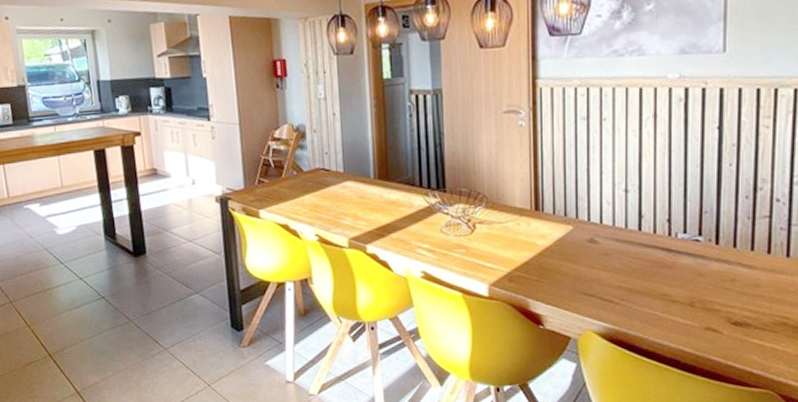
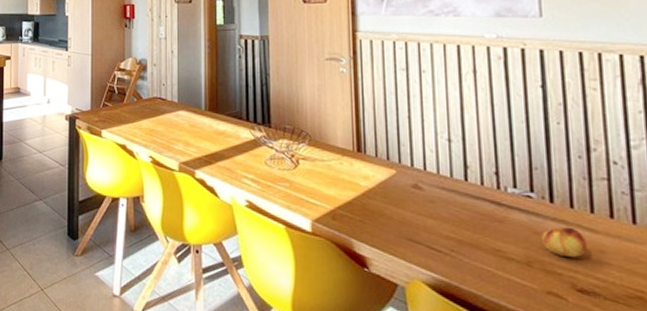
fruit: none [705,265,745,294] -> present [542,226,587,257]

